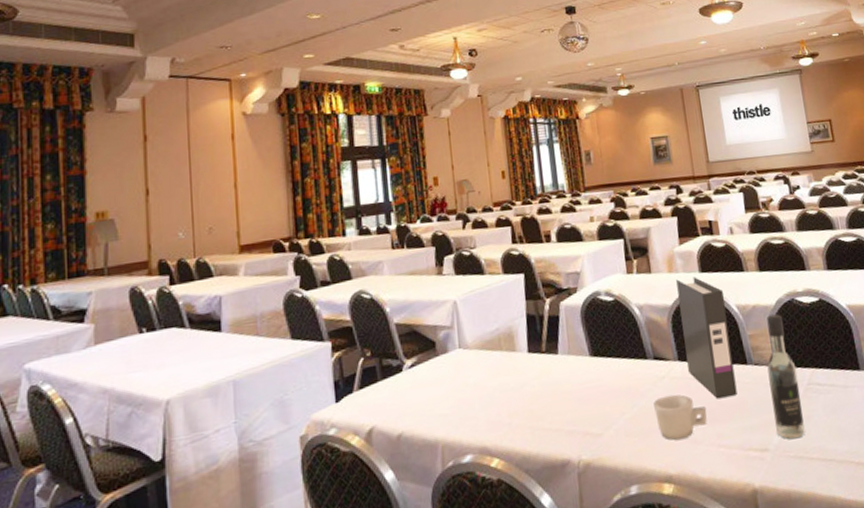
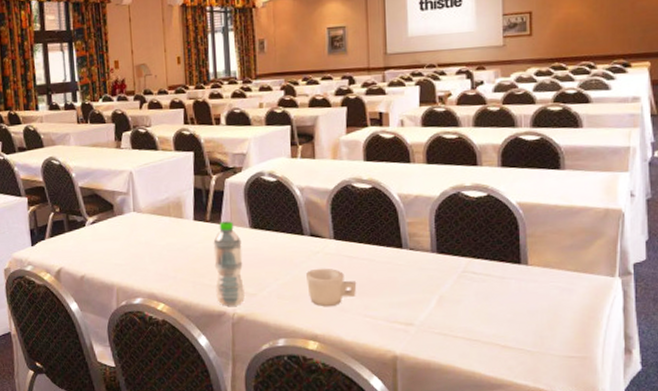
water bottle: none [551,350,590,453] -> present [213,221,245,306]
binder: present [676,277,737,398] -> none [339,165,389,275]
bottle: present [767,314,805,440] -> none [422,205,454,318]

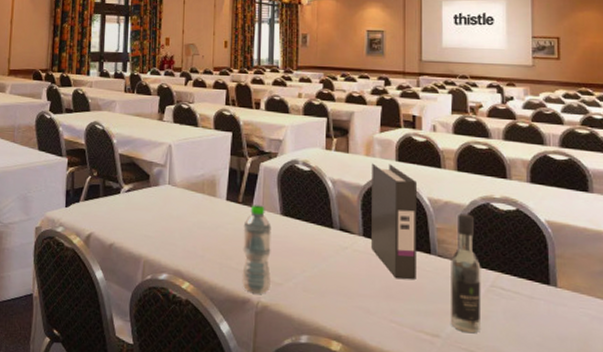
cup: present [306,268,357,306] -> none [333,264,384,306]
binder: none [339,165,389,275] -> present [371,163,416,279]
bottle: none [422,205,454,318] -> present [451,214,481,334]

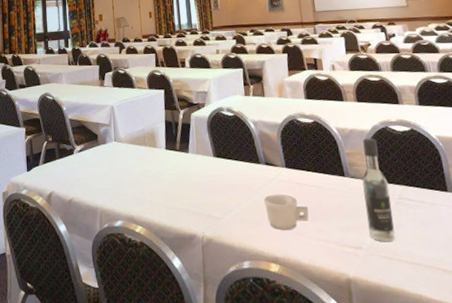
water bottle: present [242,205,271,294] -> none [183,150,212,229]
cup: none [333,264,384,306] -> present [264,194,309,230]
binder: present [371,163,416,279] -> none [285,102,336,201]

